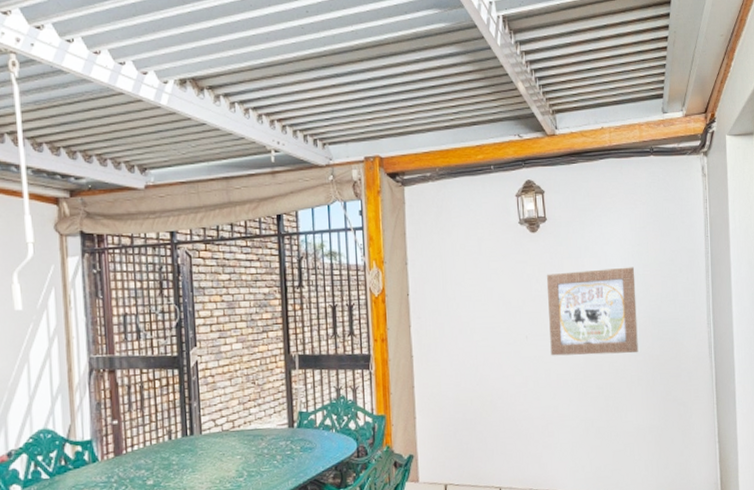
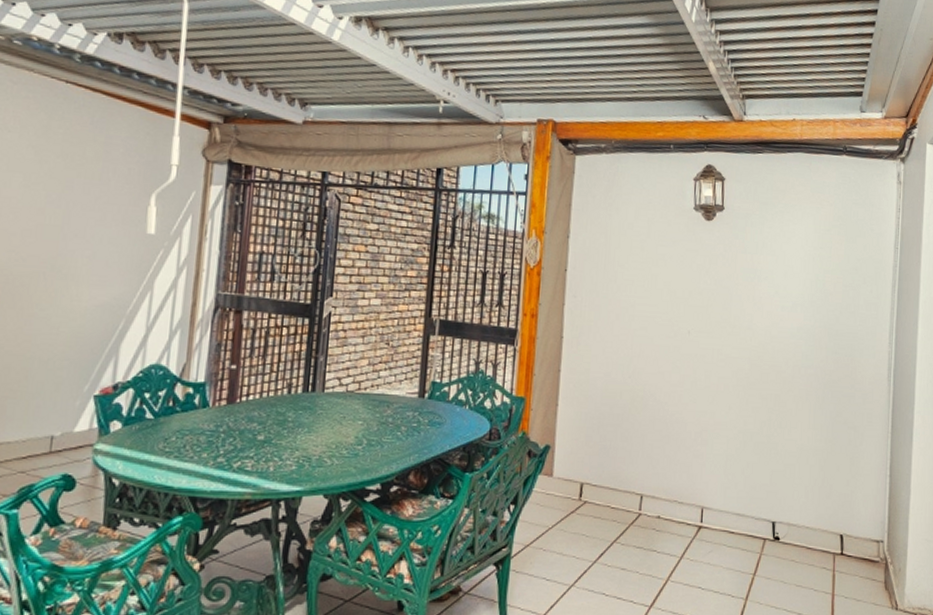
wall art: present [546,267,638,356] -> none [713,267,815,365]

